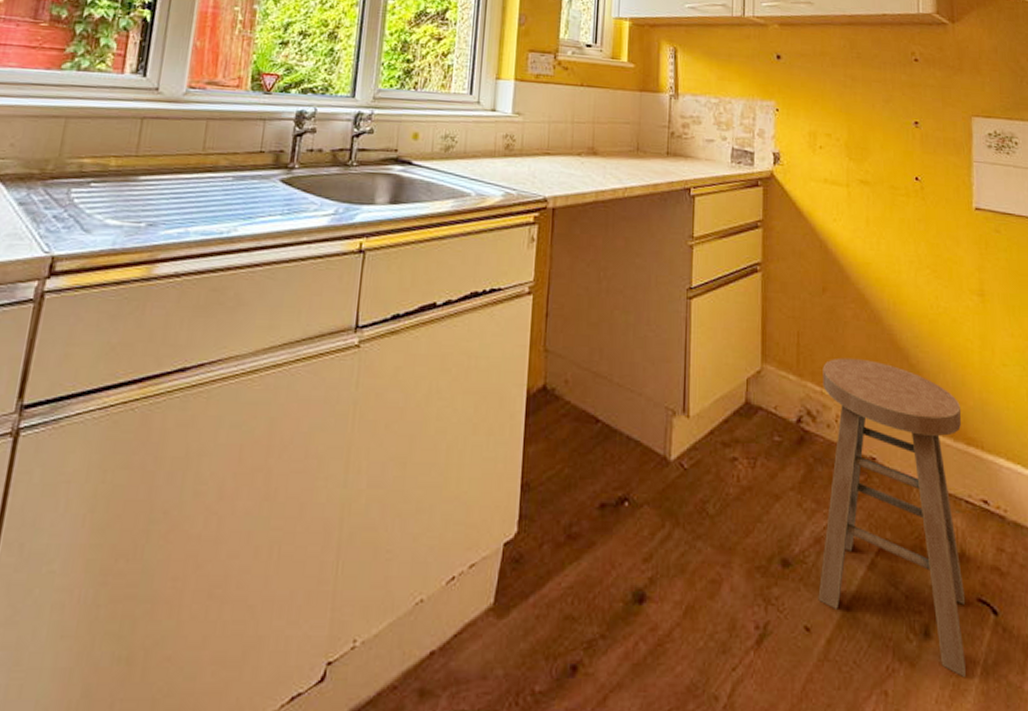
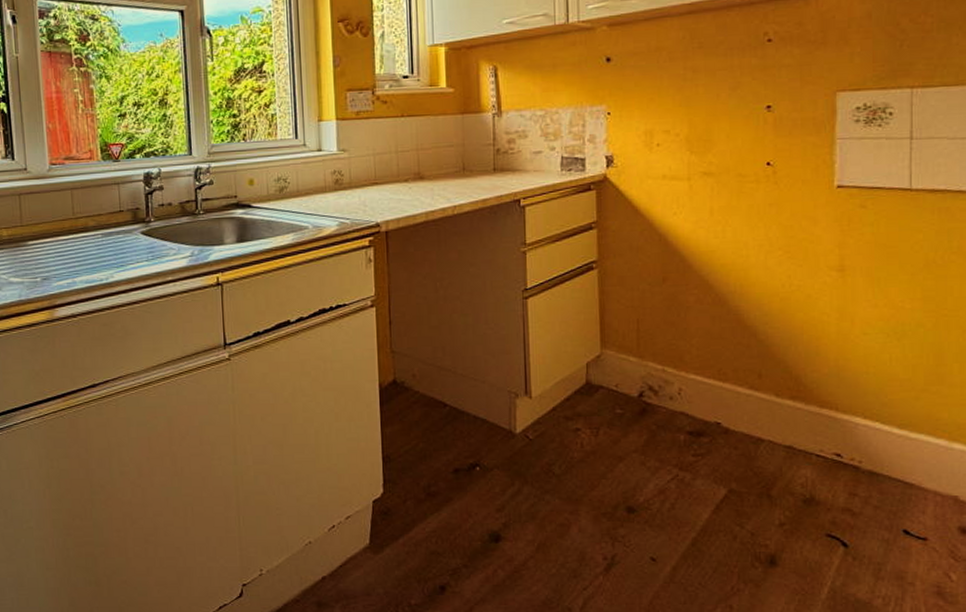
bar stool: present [818,358,966,677] -> none [663,338,814,595]

